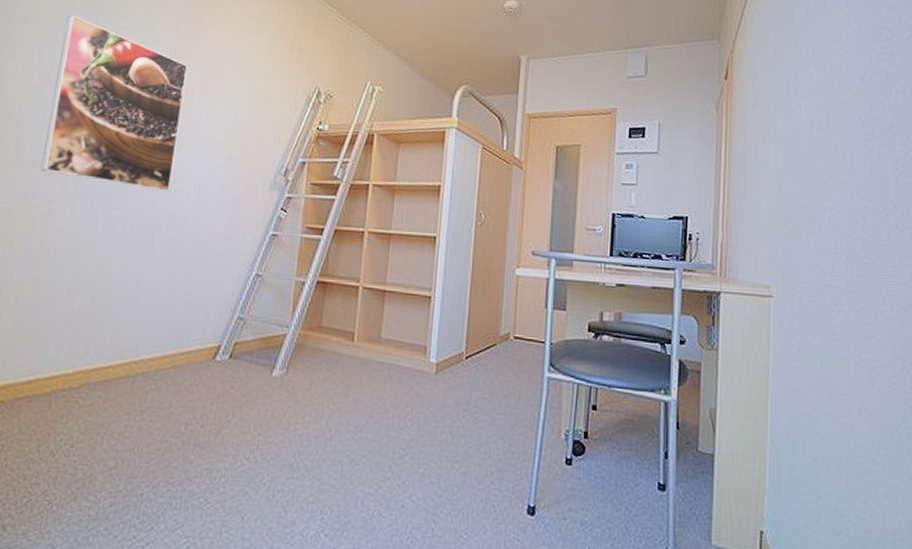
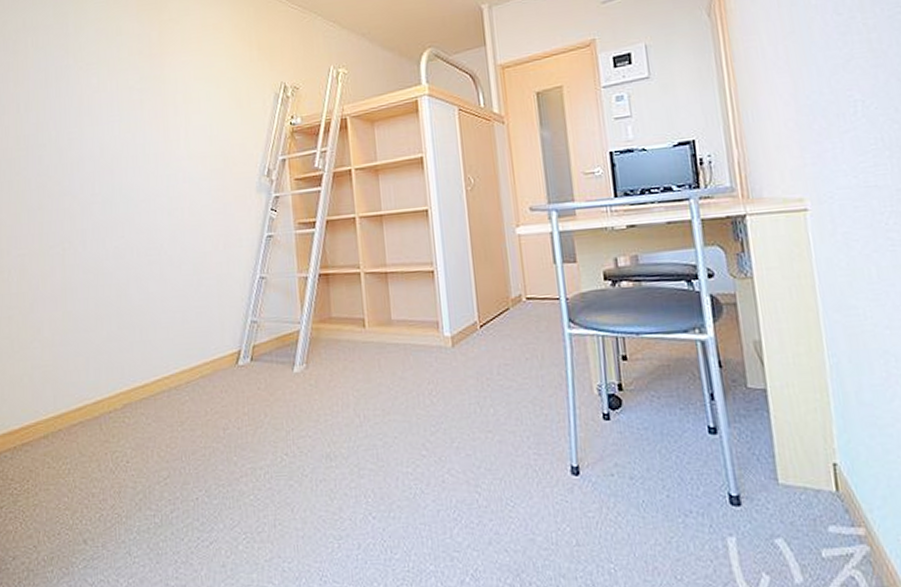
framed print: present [40,14,188,191] -> none [42,60,165,214]

